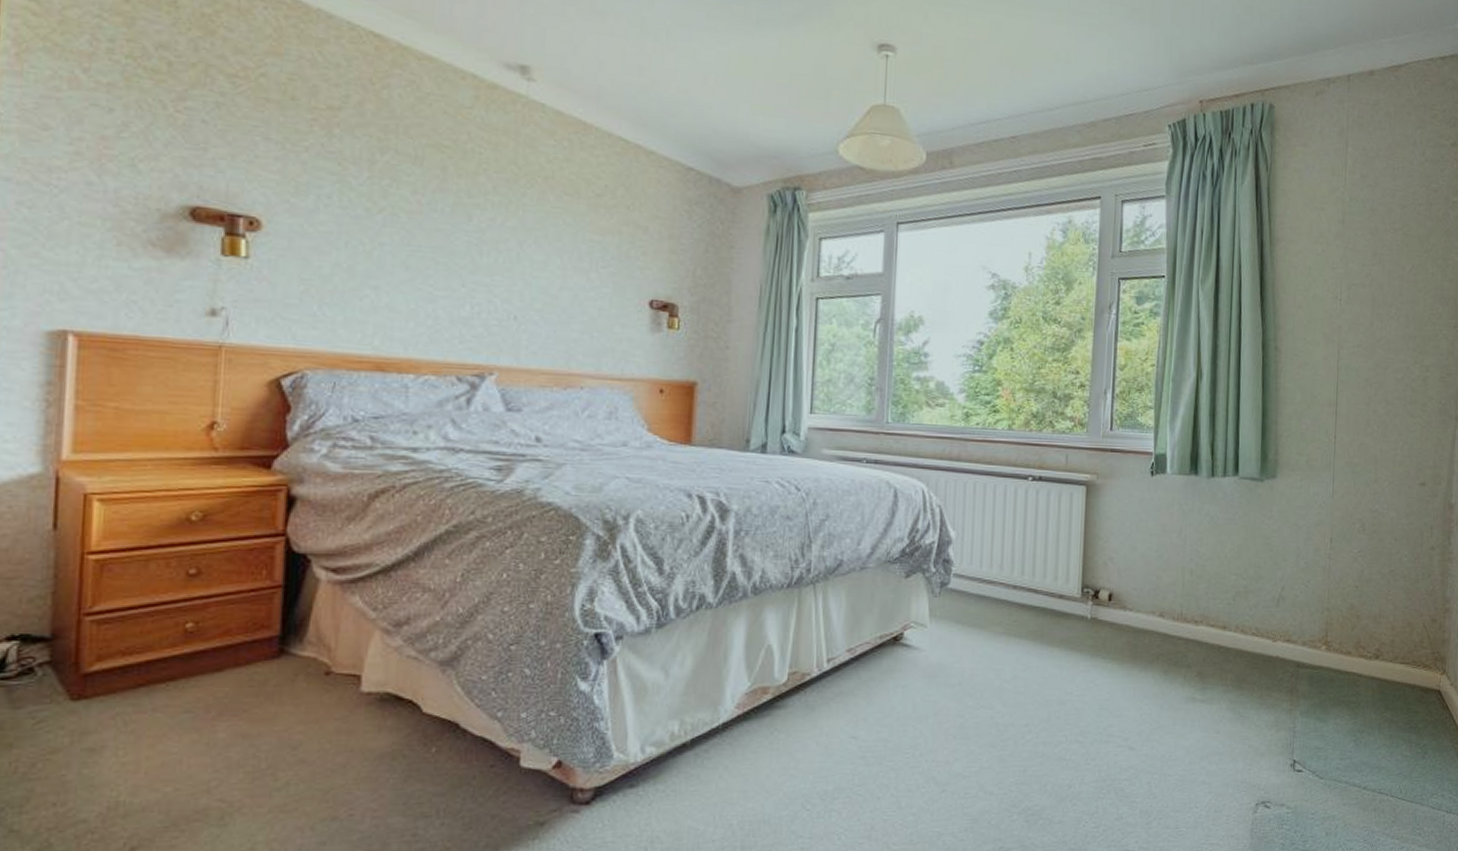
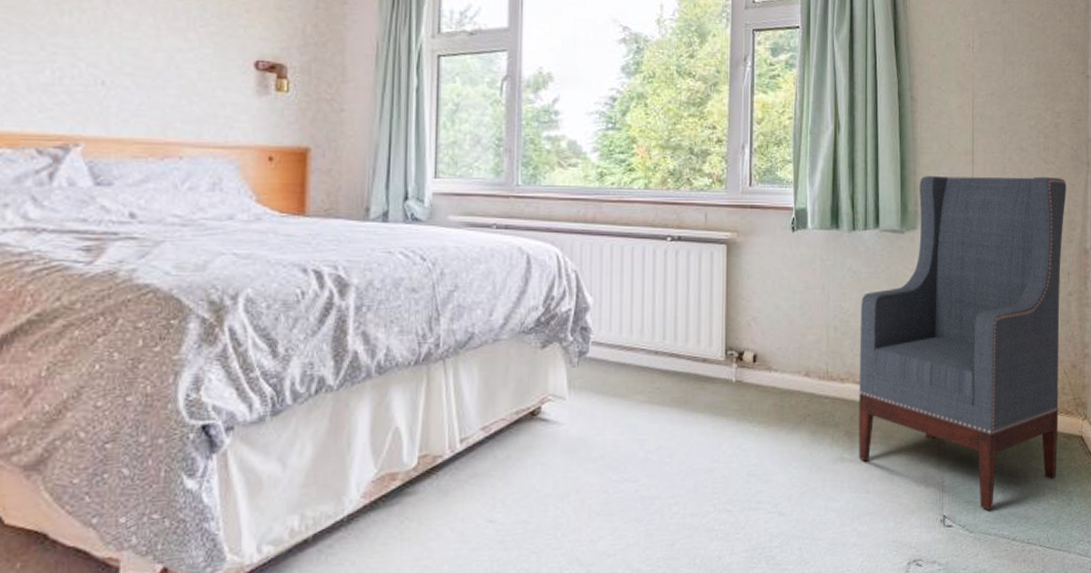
armchair: none [1210,426,1433,758] -> present [858,176,1066,510]

